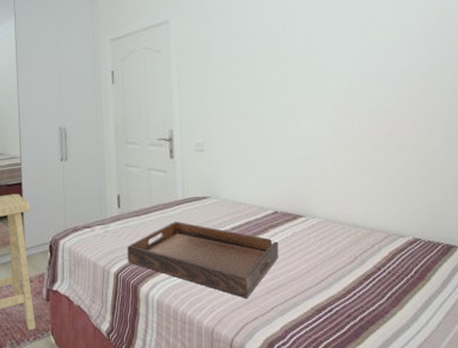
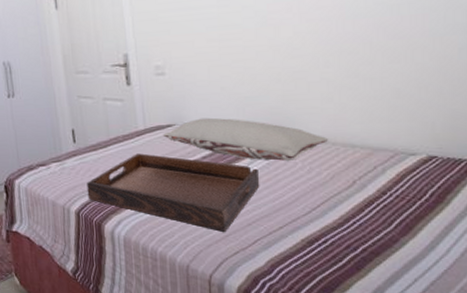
pillow: none [199,192,336,237] -> present [163,117,328,162]

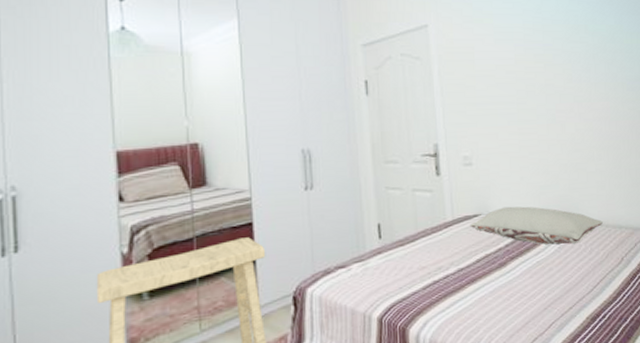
serving tray: present [87,153,260,232] -> none [391,245,554,320]

